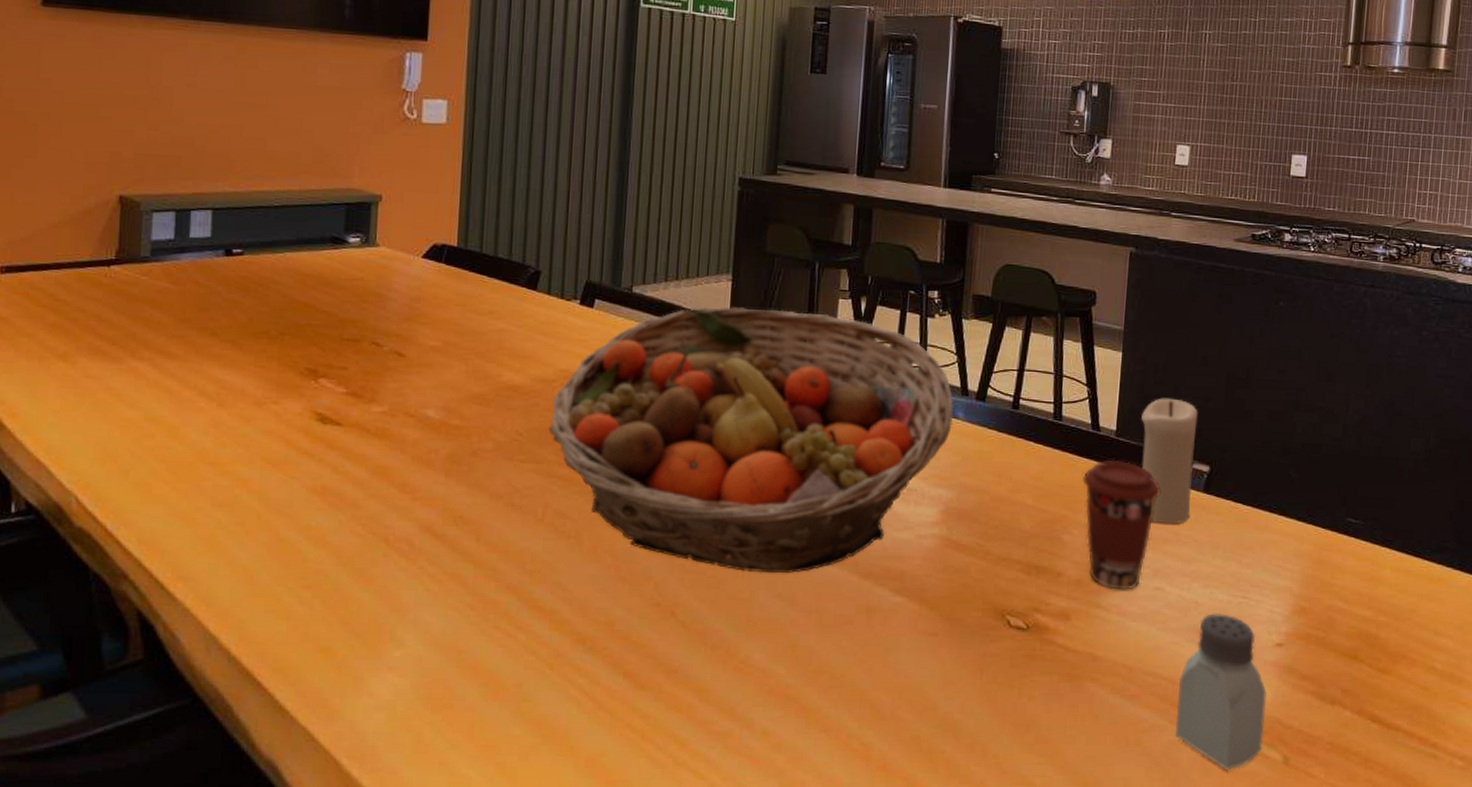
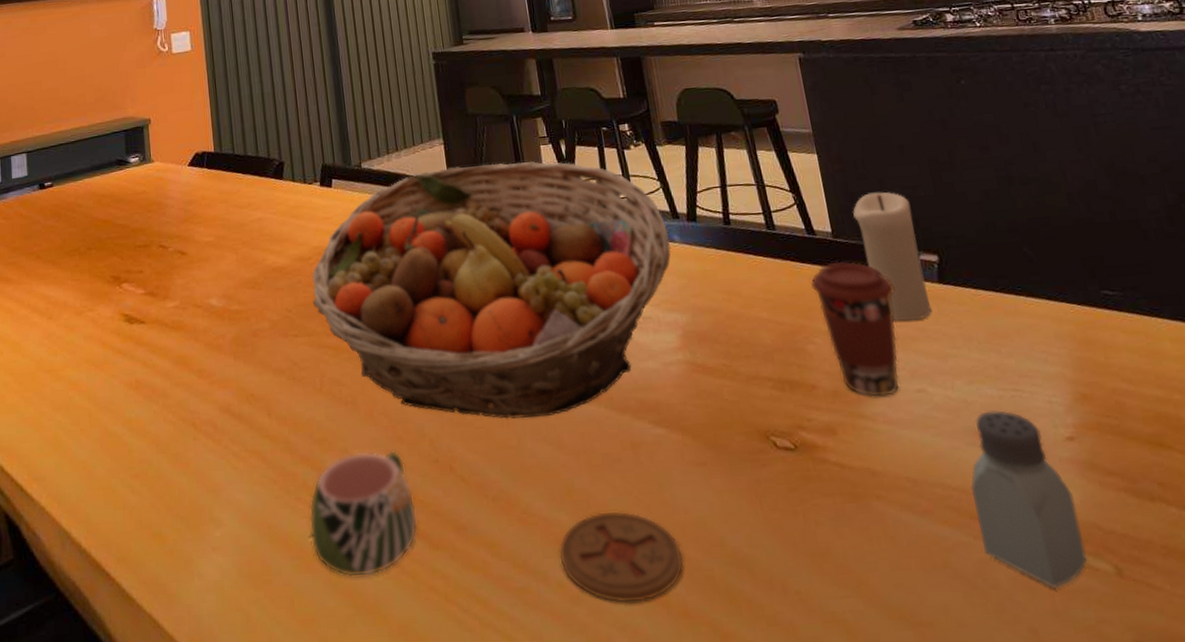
mug: none [504,587,627,710] -> present [309,451,418,578]
coaster: none [769,669,894,754] -> present [559,511,684,603]

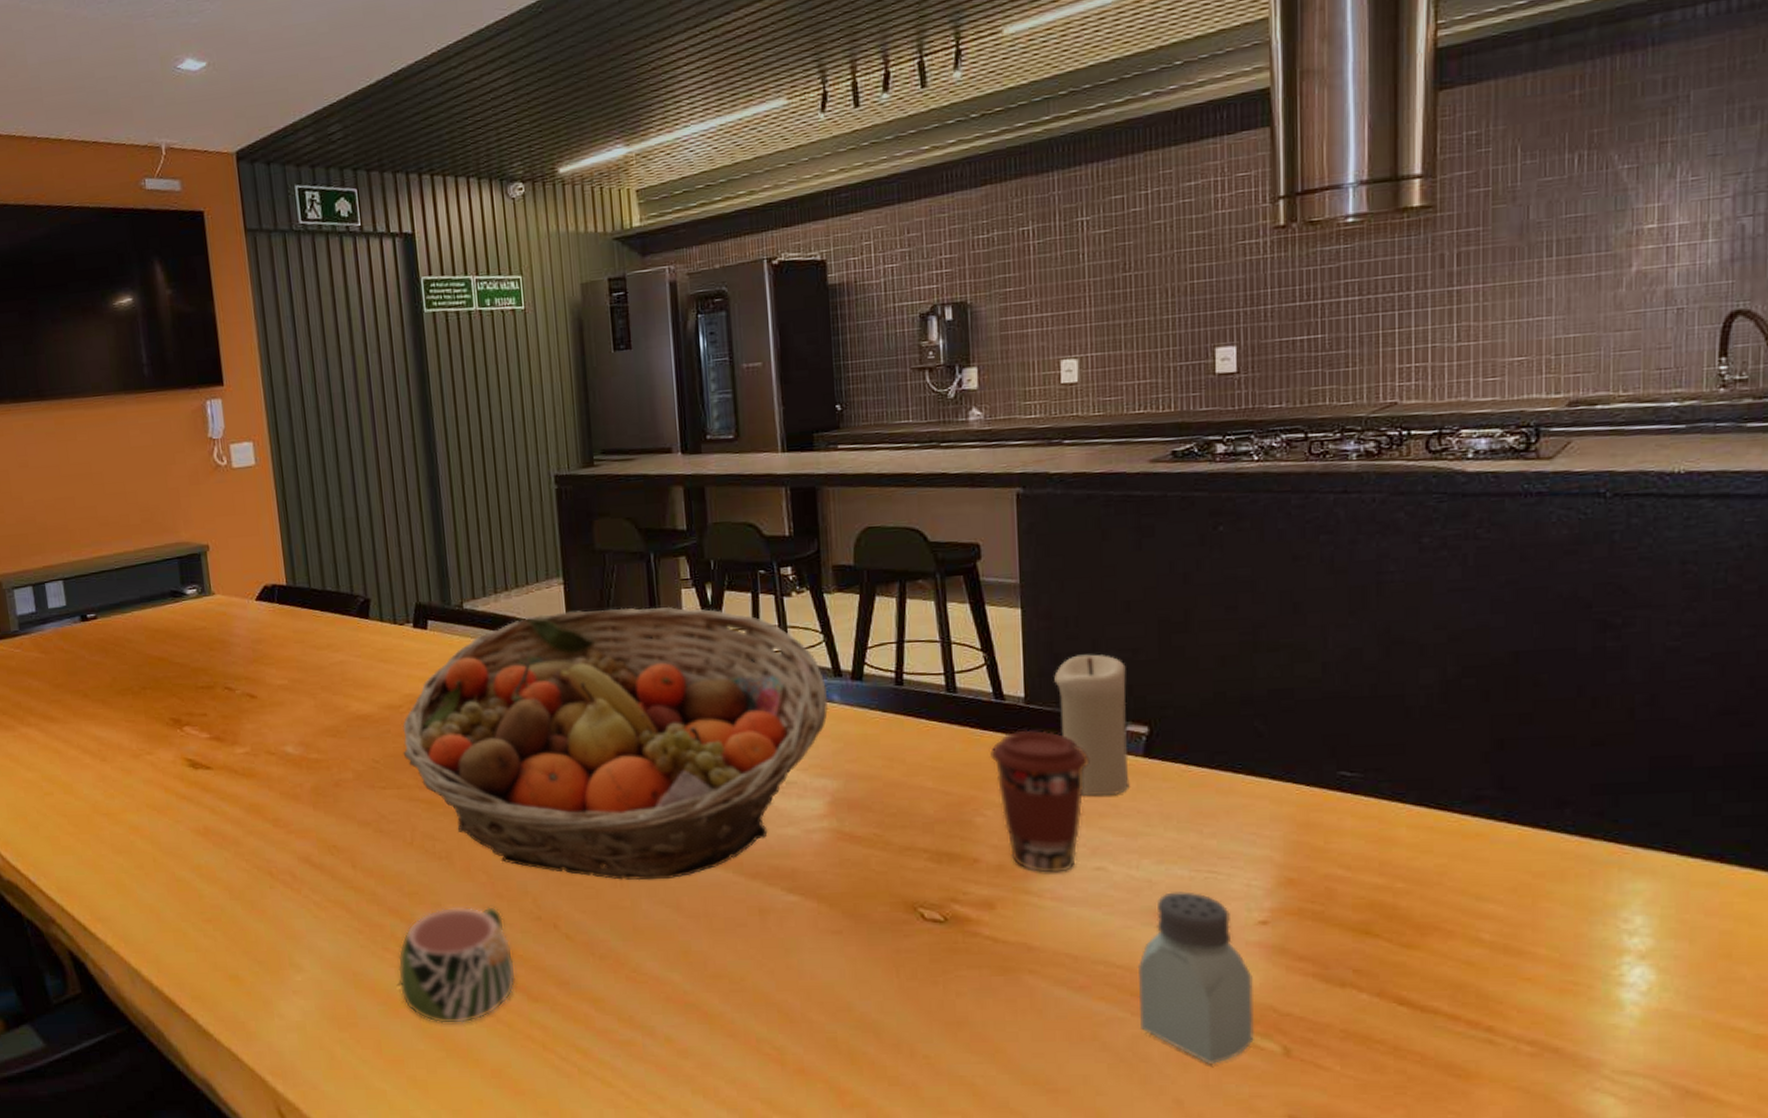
coaster: present [559,511,684,603] -> none [669,974,805,1059]

